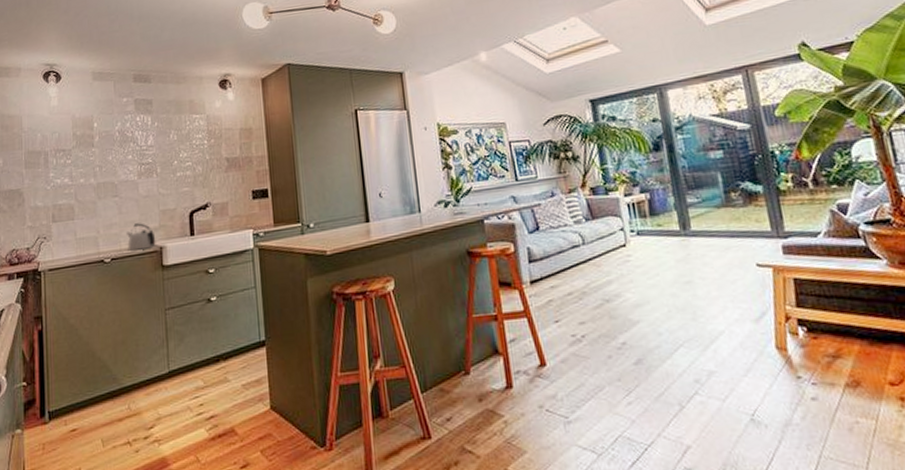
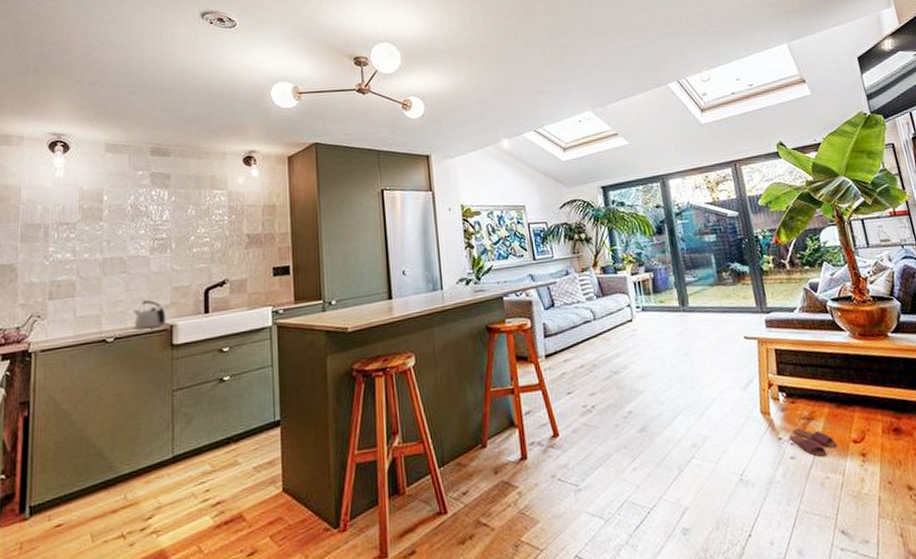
slippers: none [810,366,869,399] -> present [789,427,837,457]

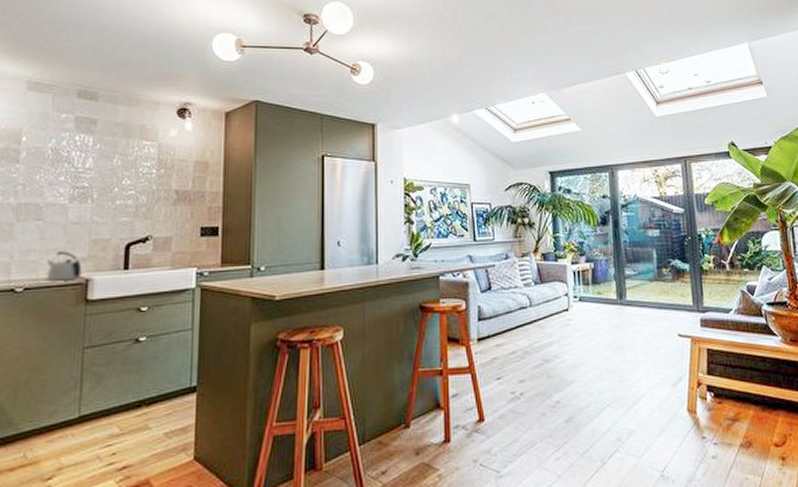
slippers: present [789,427,837,457] -> none [713,428,758,458]

